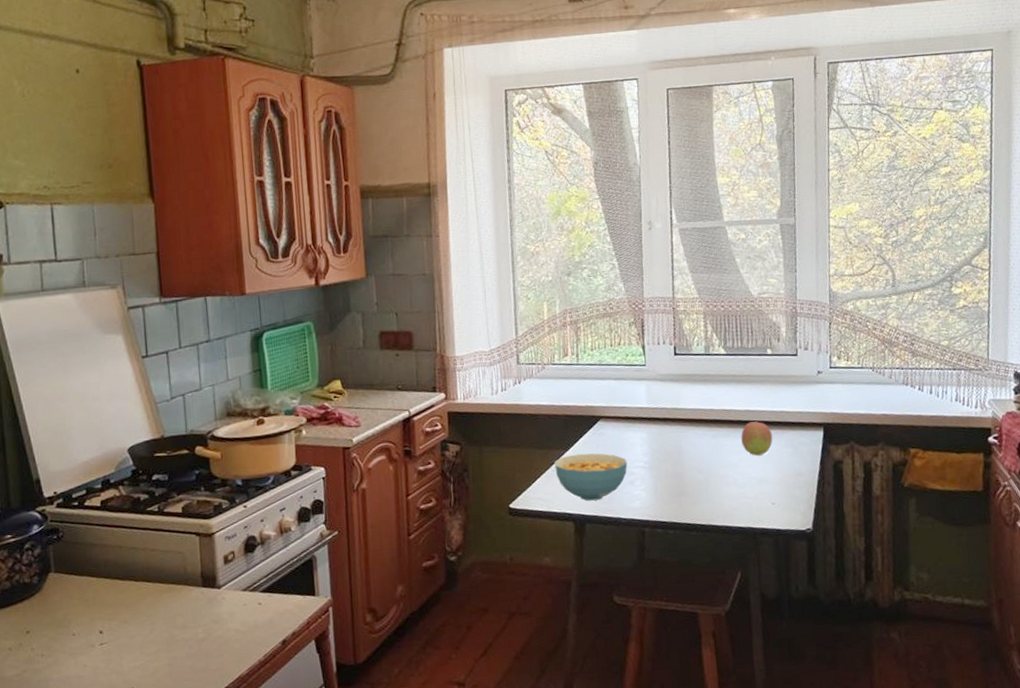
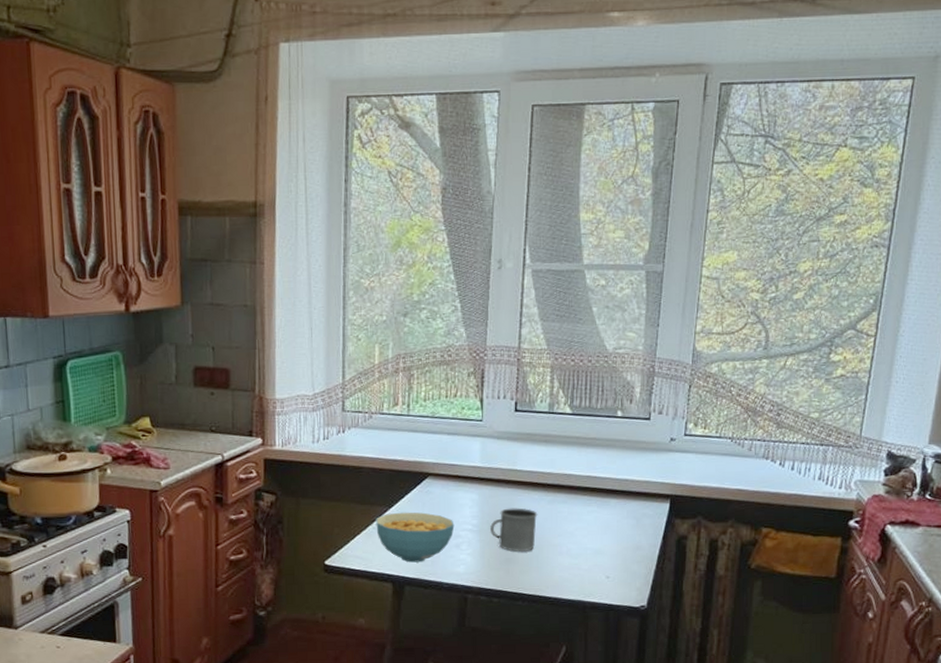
mug: none [660,443,704,485] -> present [490,508,538,553]
fruit: present [741,421,773,456] -> none [580,489,614,526]

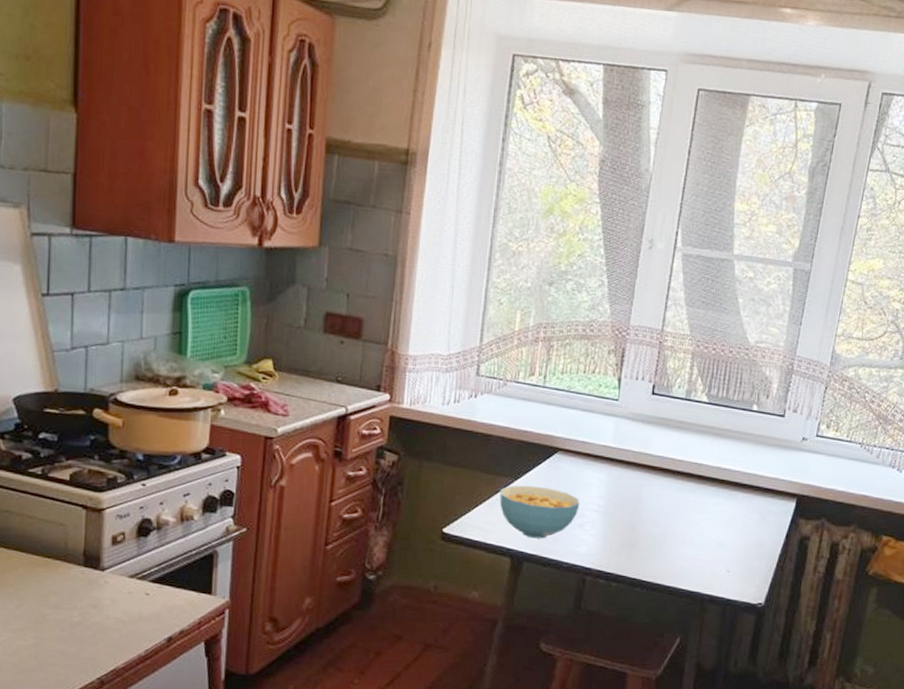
mug: present [490,508,538,553] -> none [615,491,665,538]

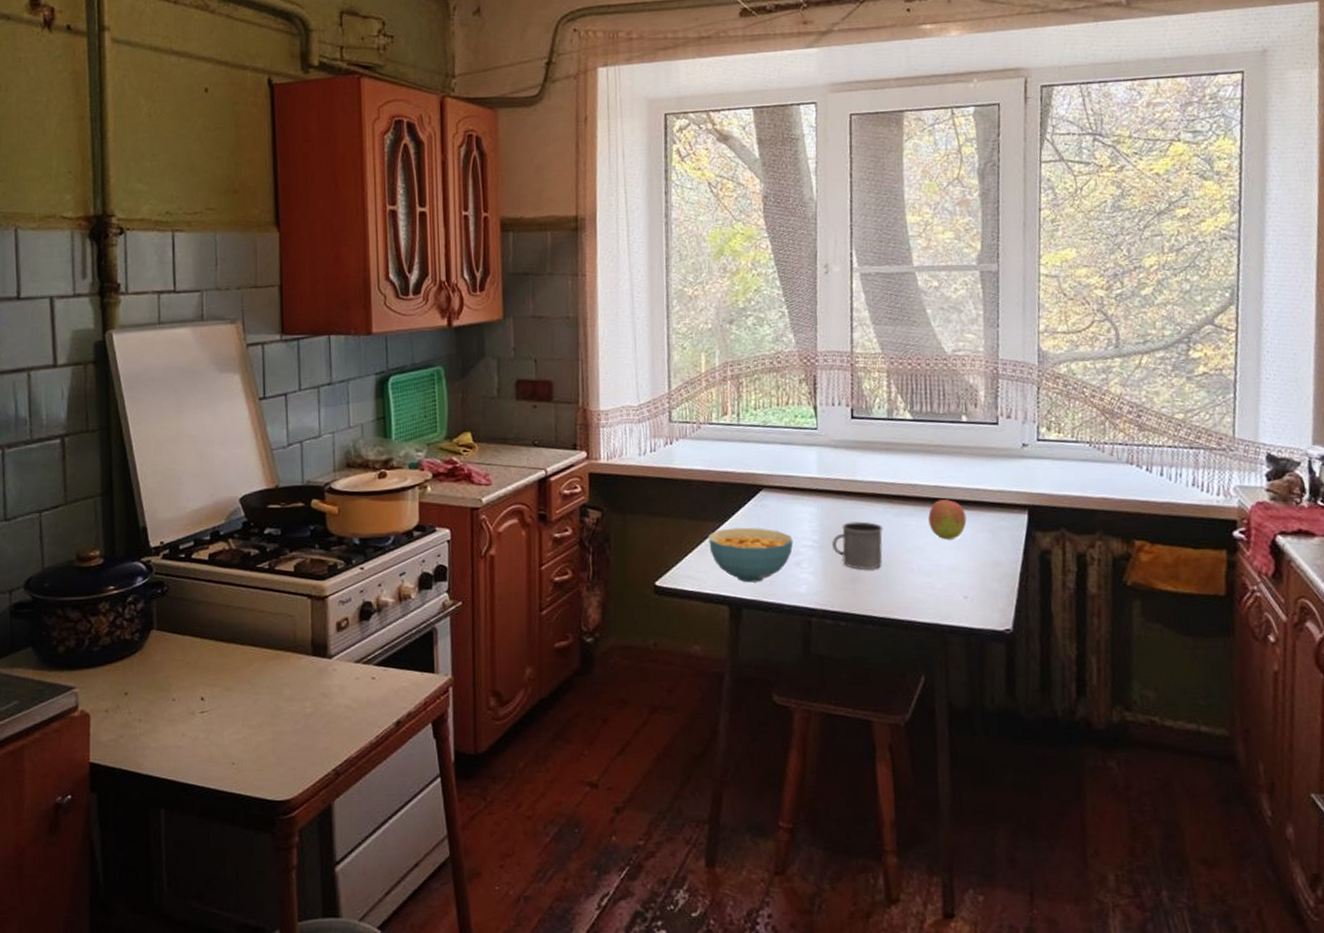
mug: none [615,491,665,538] -> present [832,521,883,571]
fruit: none [707,480,742,518] -> present [928,499,967,540]

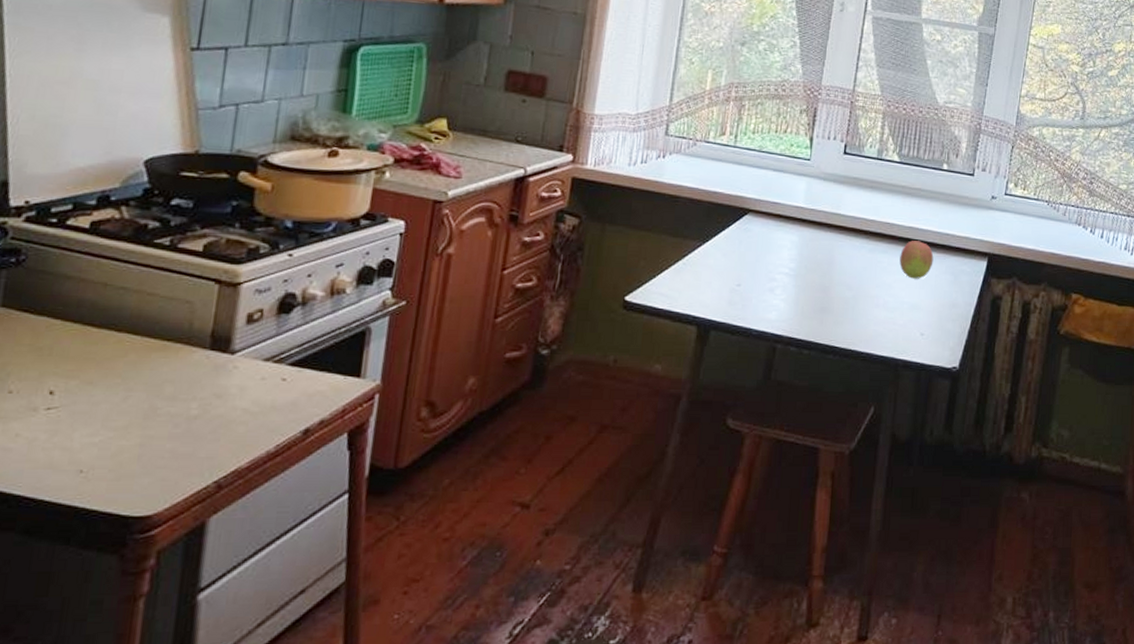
cereal bowl: present [708,527,794,583] -> none [686,248,771,305]
mug: present [832,521,883,571] -> none [807,253,858,302]

